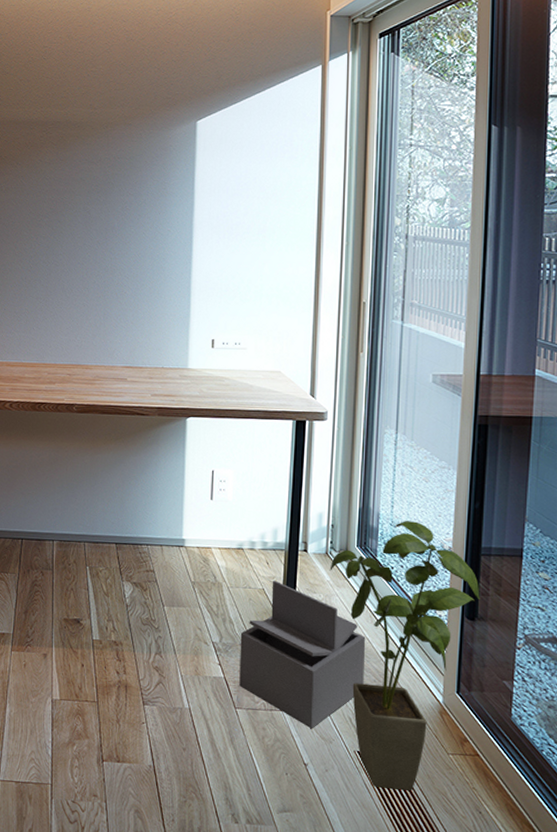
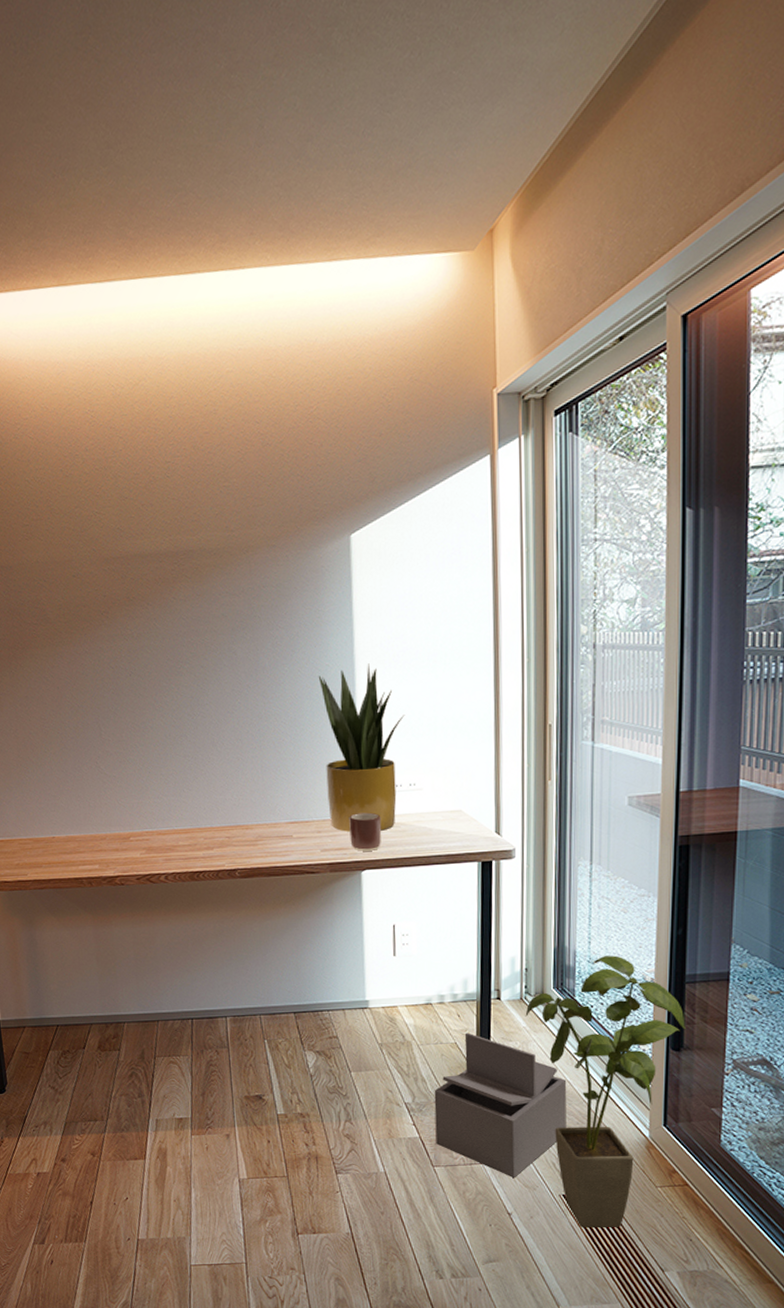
planter: none [160,233,235,383] -> present [318,663,405,832]
mug: none [178,364,208,400] -> present [349,812,382,851]

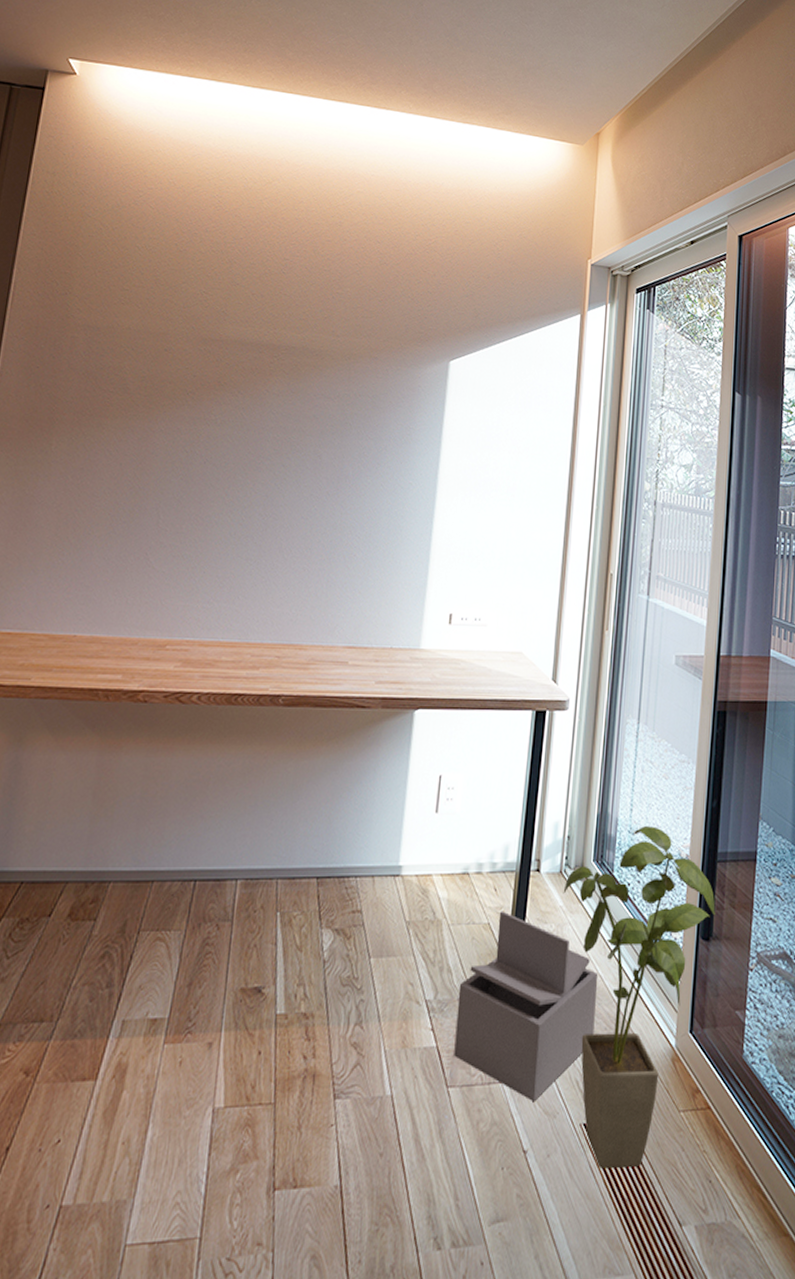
planter: present [318,663,405,832] -> none [390,488,479,666]
mug: present [349,812,382,851] -> none [407,644,443,688]

